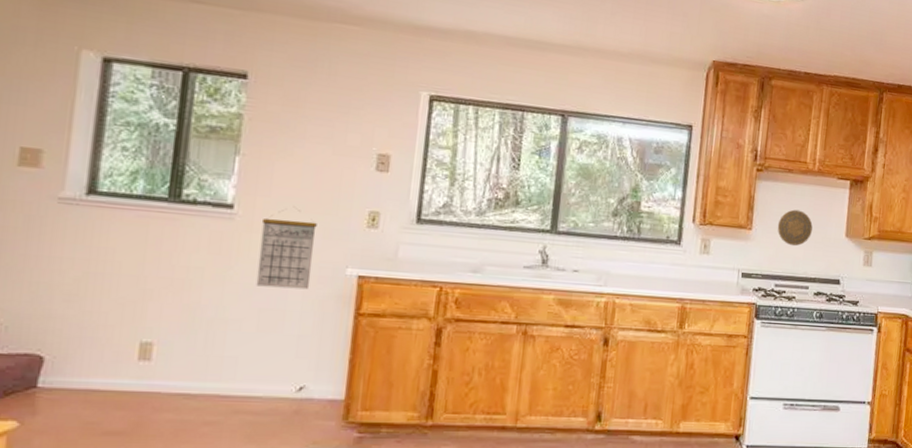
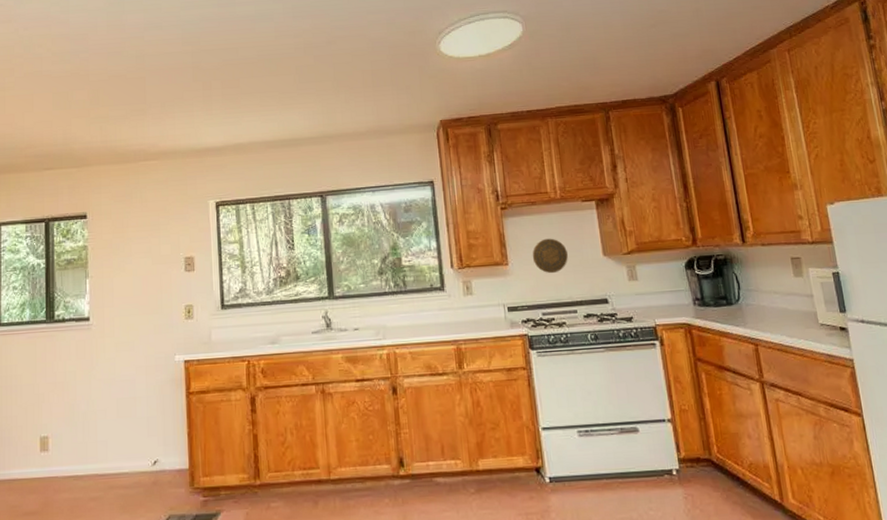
calendar: present [256,210,317,290] -> none [111,313,150,380]

